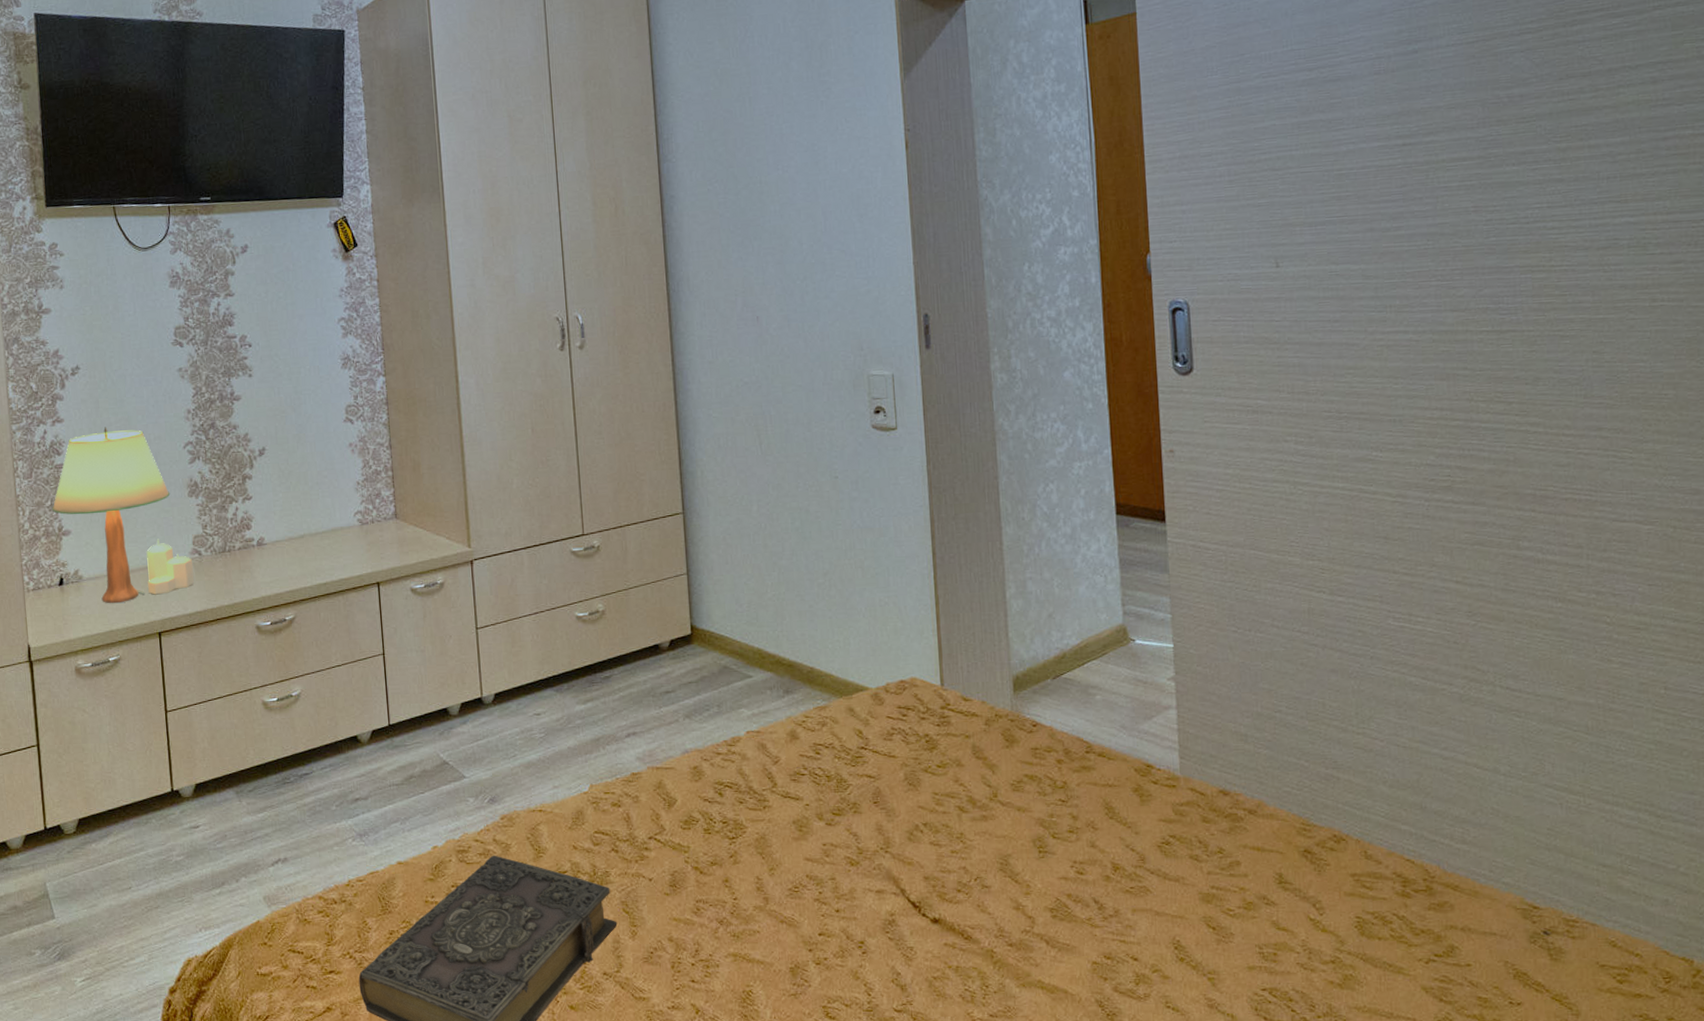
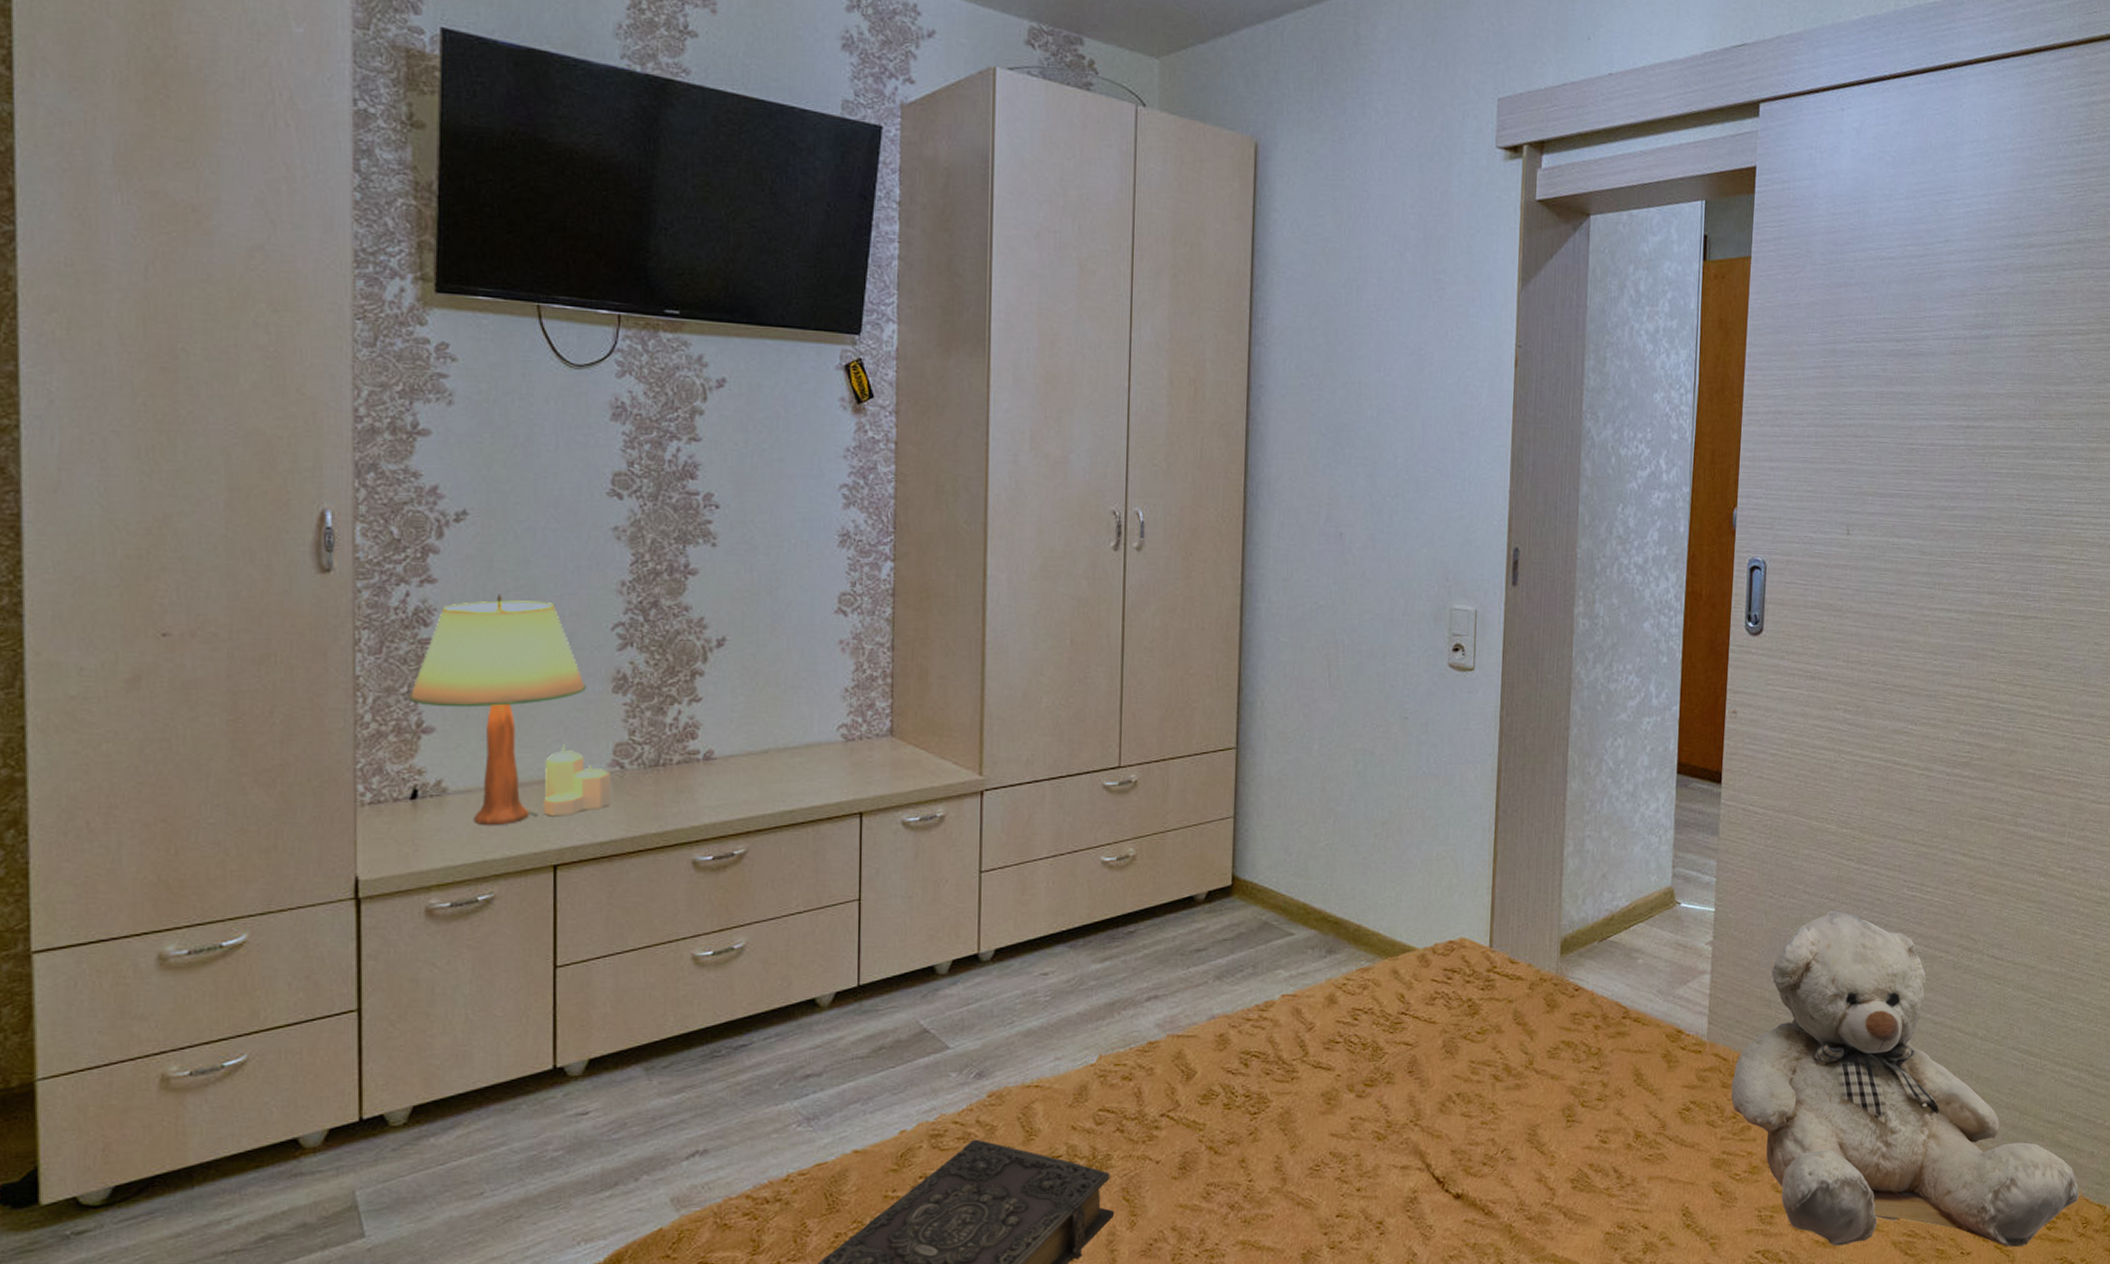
teddy bear: none [1213,644,1655,999] -> present [1731,911,2079,1247]

